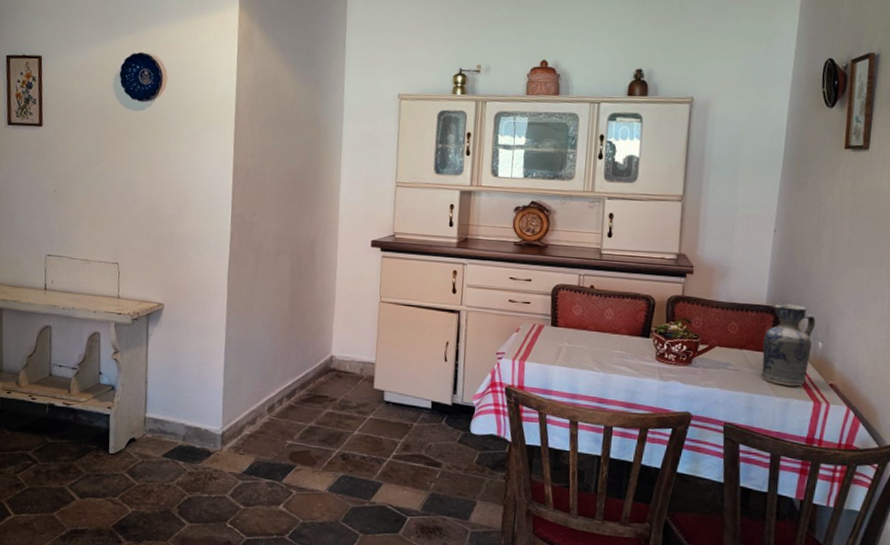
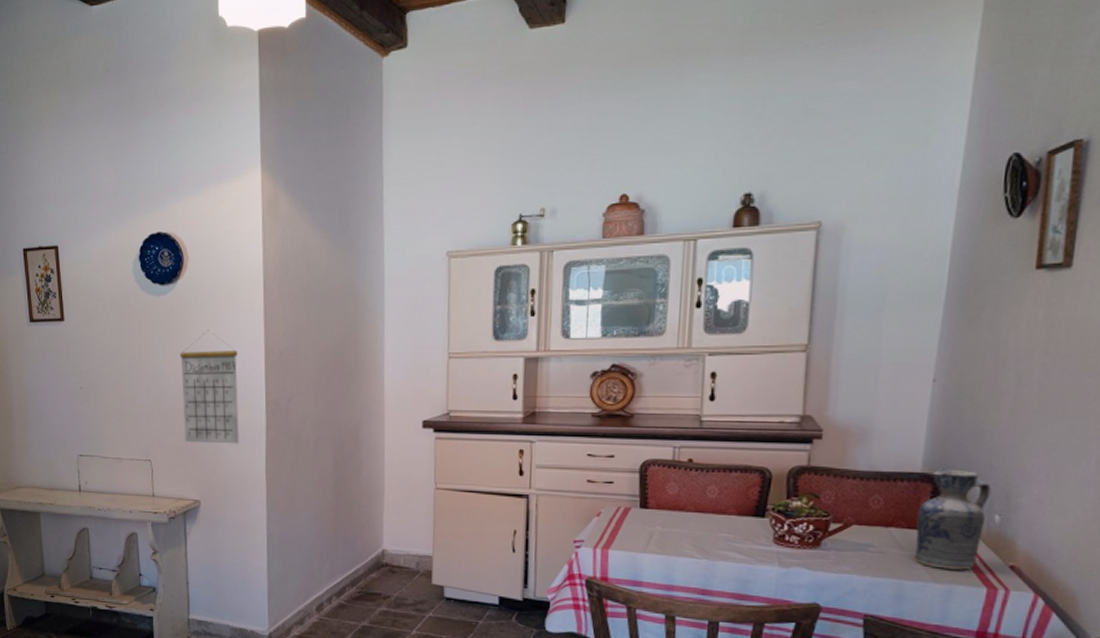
calendar: none [152,145,208,253] -> present [179,329,239,444]

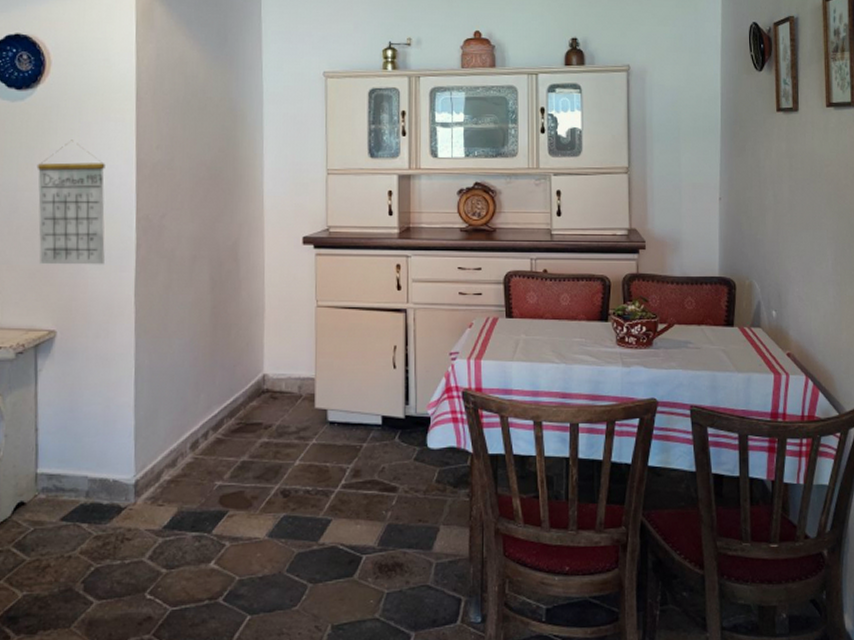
ceramic jug: present [913,468,991,570] -> none [720,273,768,360]

